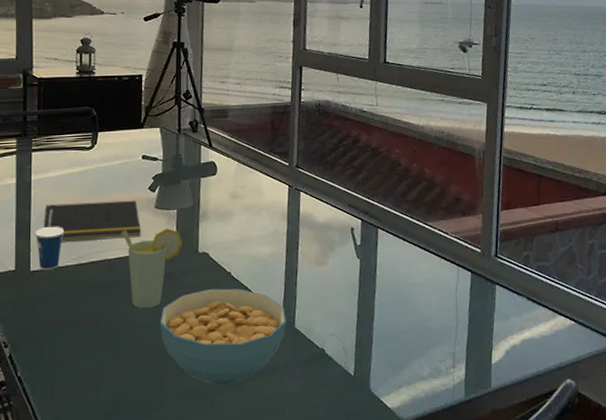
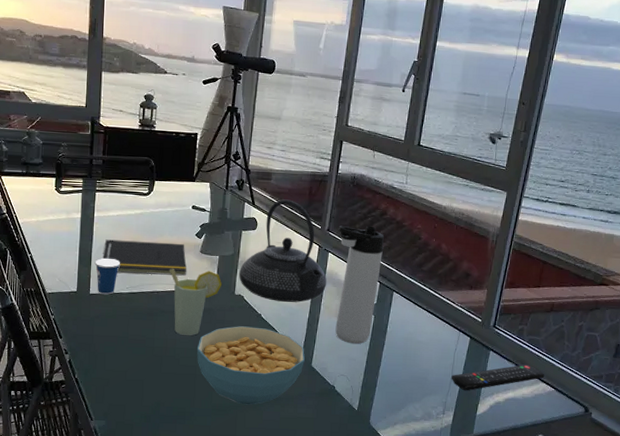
teapot: none [200,137,302,255] -> present [238,199,327,302]
thermos bottle: none [308,156,361,295] -> present [335,225,384,344]
remote control: none [456,295,562,336] -> present [451,364,545,390]

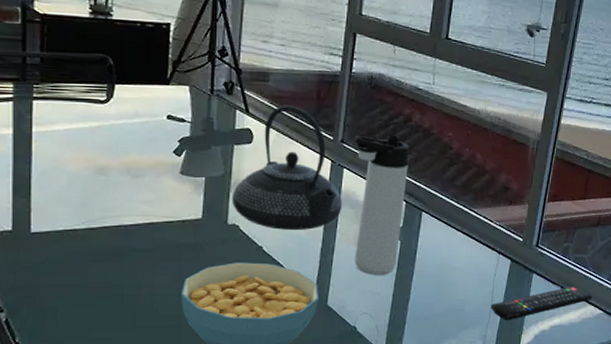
cup: present [96,244,120,295] -> none [37,167,71,232]
notepad: present [102,239,187,276] -> none [47,161,163,204]
cup: present [170,269,223,336] -> none [141,196,211,279]

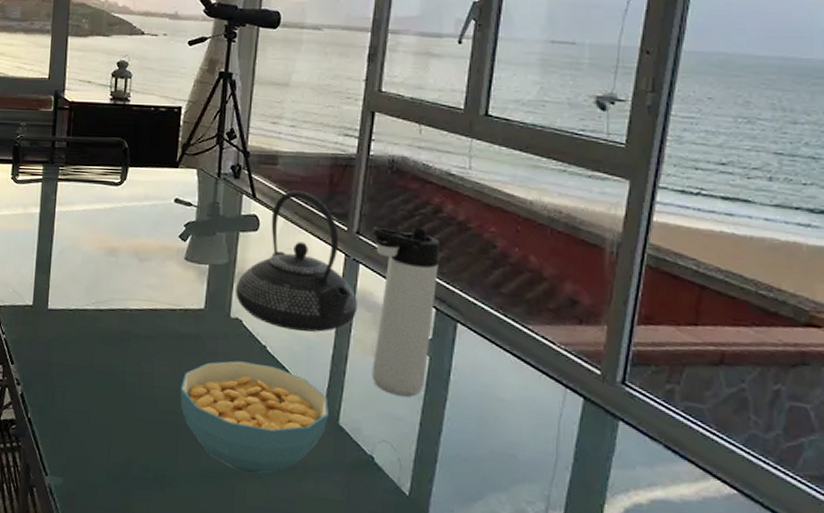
remote control: present [491,285,592,320] -> none [556,446,718,481]

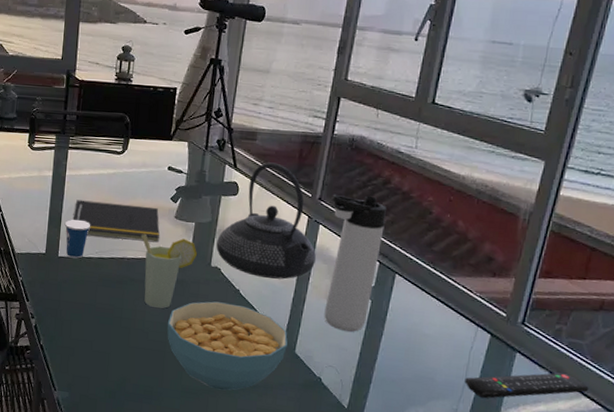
cup: none [56,246,85,311] -> present [65,204,90,259]
notepad: none [64,240,167,290] -> present [72,199,160,243]
cup: none [146,280,214,371] -> present [141,234,198,309]
remote control: none [556,446,718,481] -> present [464,372,589,398]

